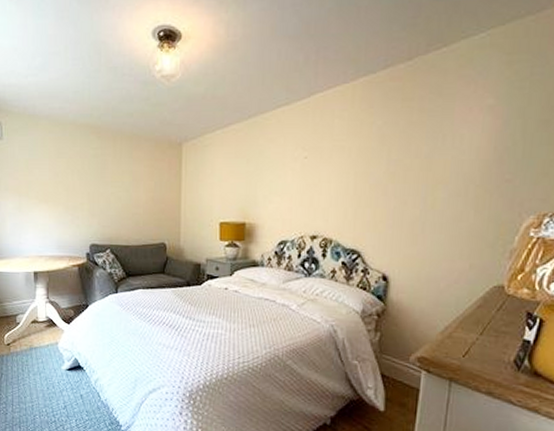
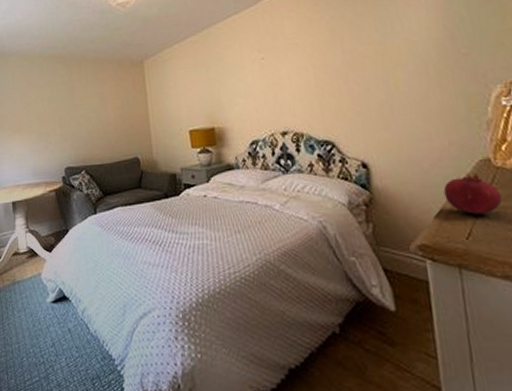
fruit: none [453,296,506,336] -> present [443,172,503,215]

